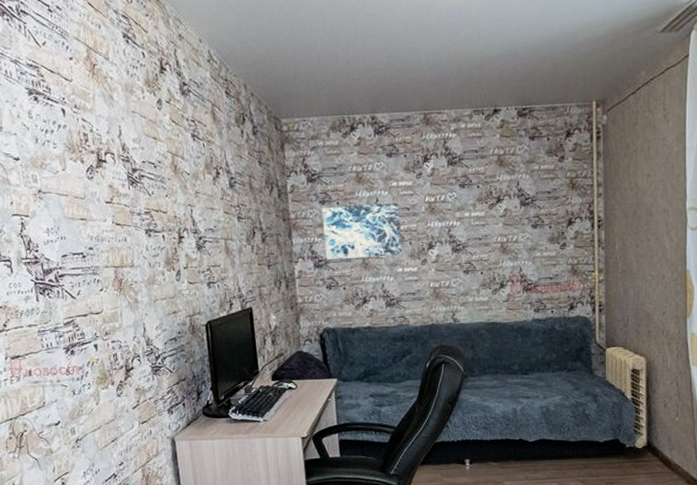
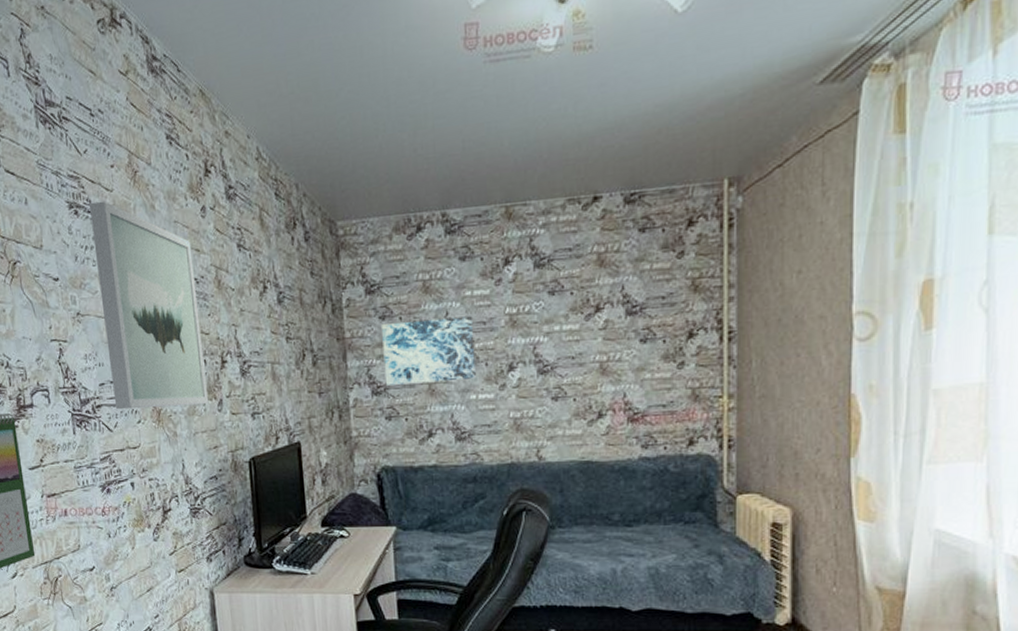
wall art: none [49,89,167,279] -> present [90,200,208,410]

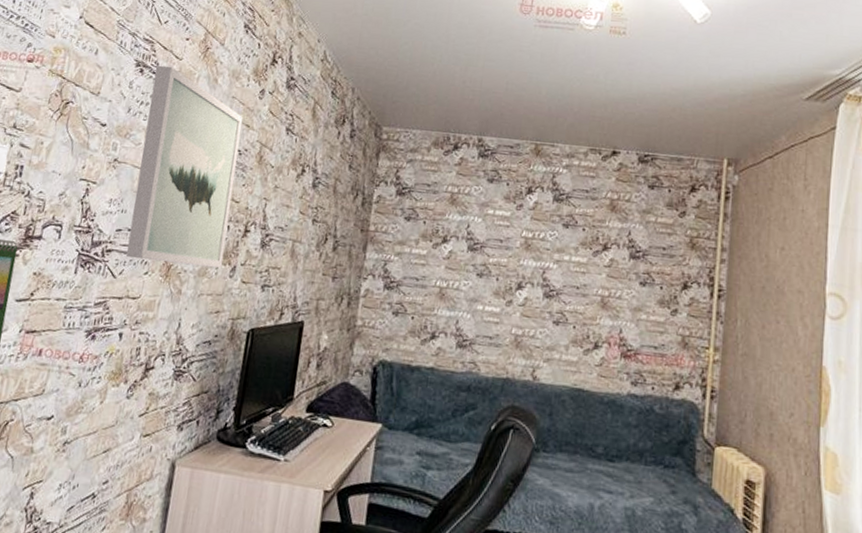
wall art: present [382,316,476,385] -> none [399,225,491,291]

